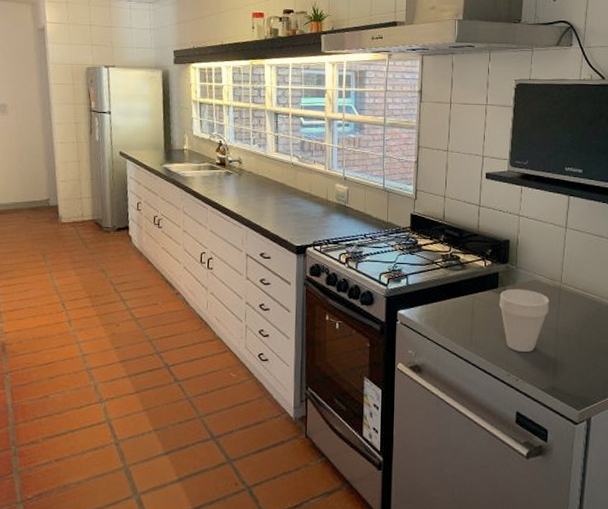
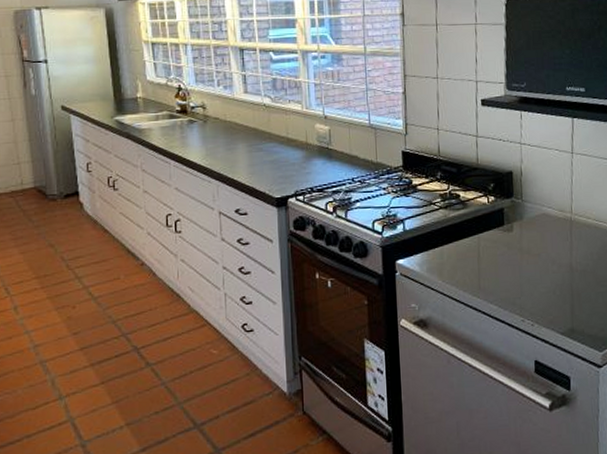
cup: present [499,289,549,352] -> none [506,224,561,294]

